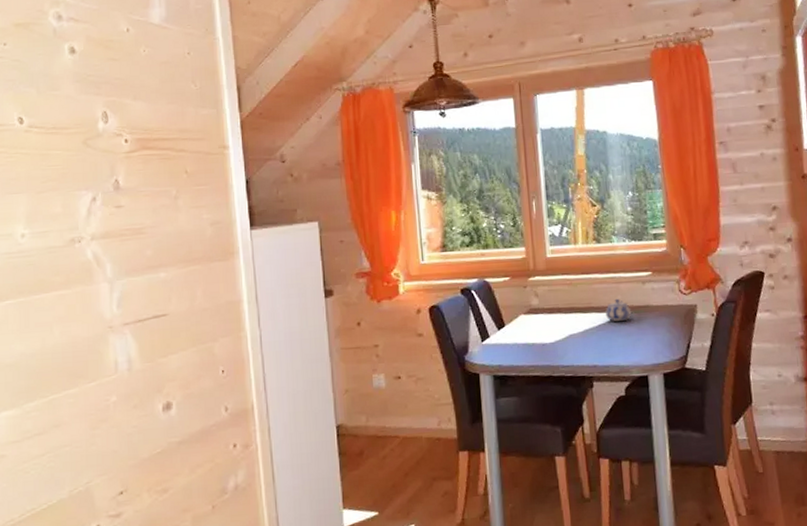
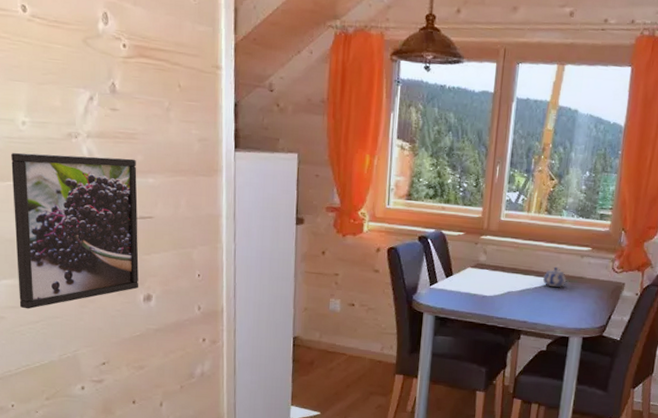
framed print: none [10,255,157,442] -> present [11,152,139,309]

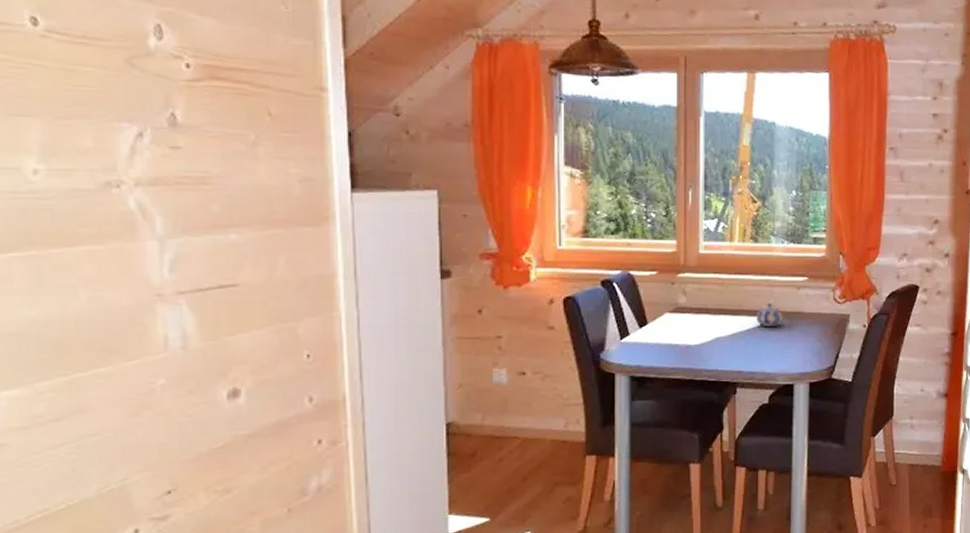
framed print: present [11,152,139,309] -> none [16,210,220,429]

